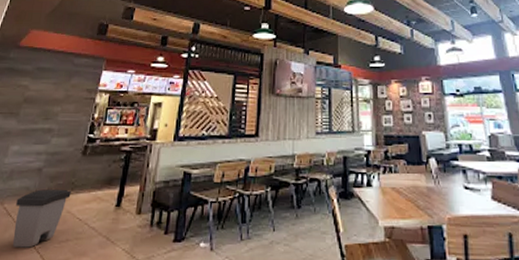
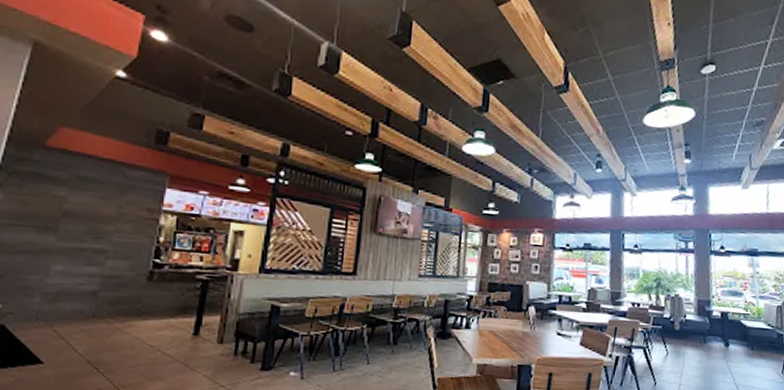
trash can: present [12,188,71,248] -> none [69,314,137,371]

